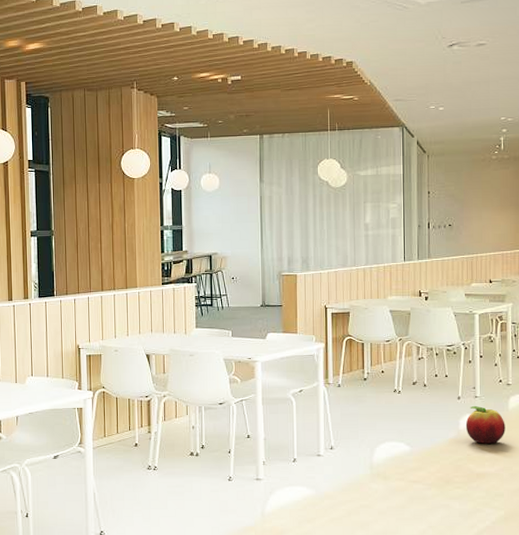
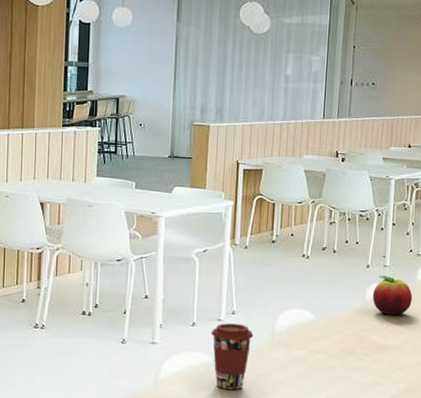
coffee cup: none [311,458,353,522] -> present [211,323,254,390]

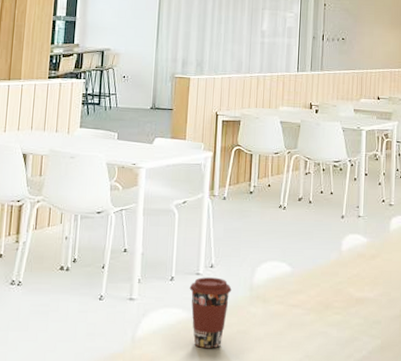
fruit: present [372,275,412,315] -> none [347,225,386,267]

